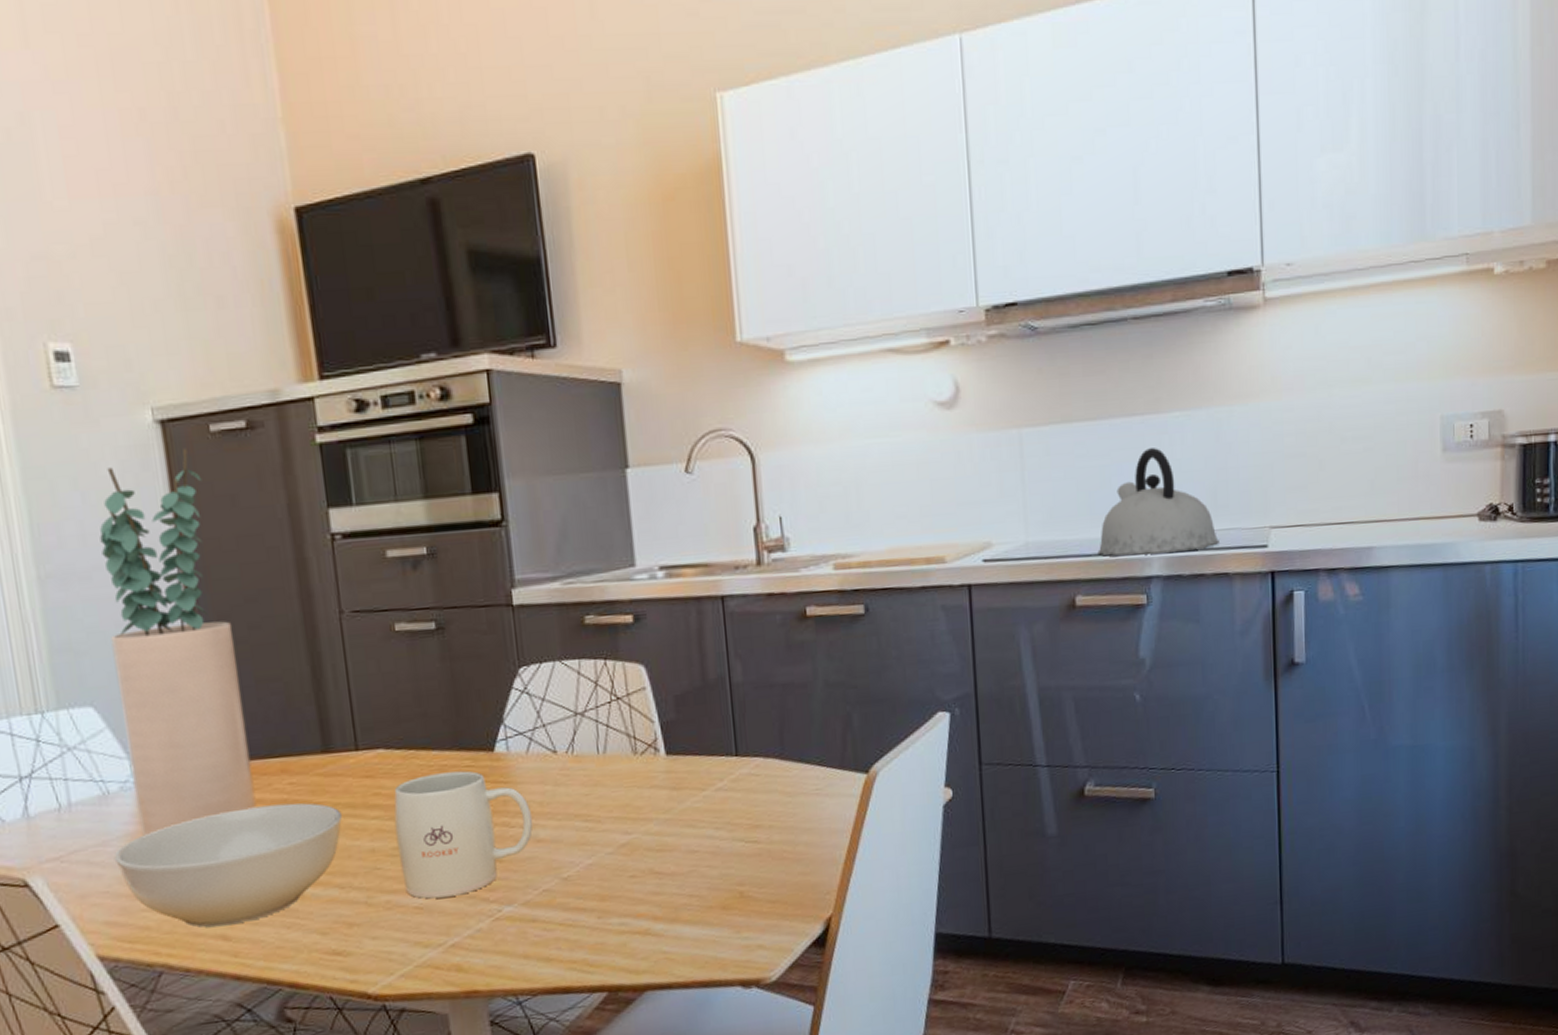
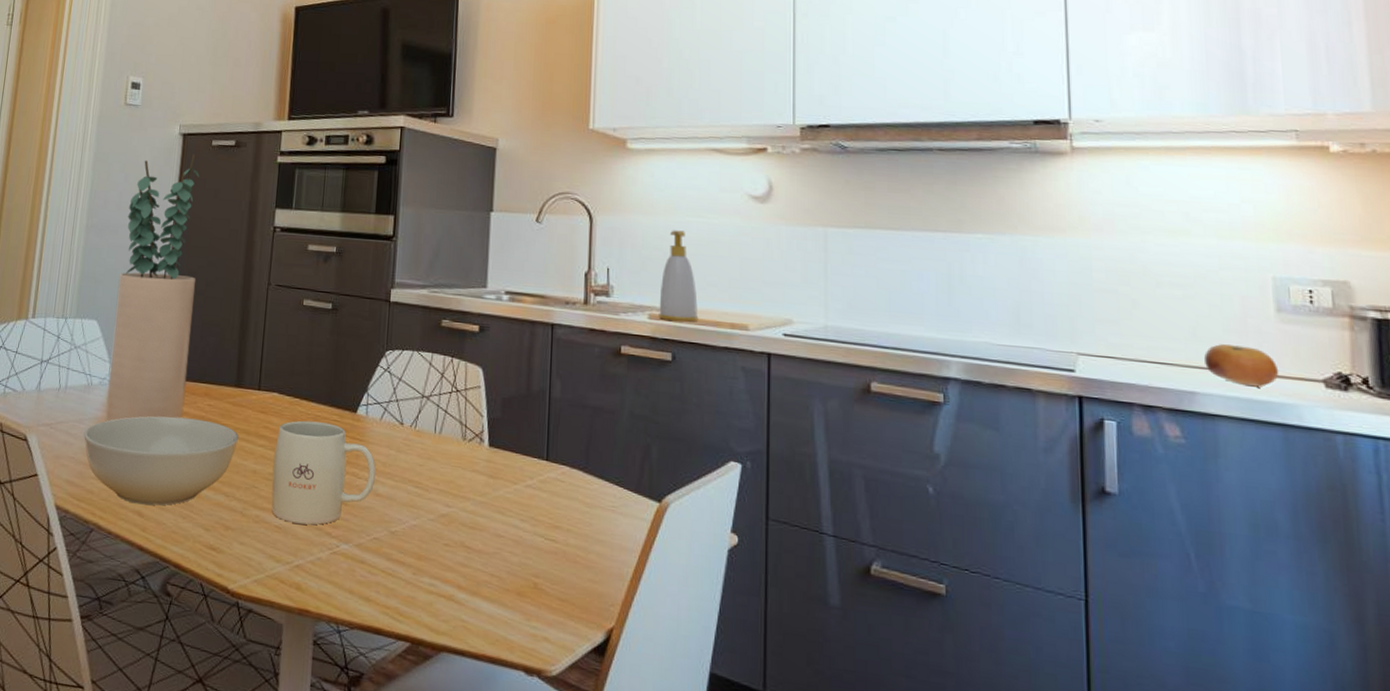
soap bottle: none [843,456,890,568] -> present [659,230,699,322]
kettle: present [1097,448,1219,557] -> none [895,262,1022,362]
fruit: none [1381,491,1443,532] -> present [1204,344,1279,388]

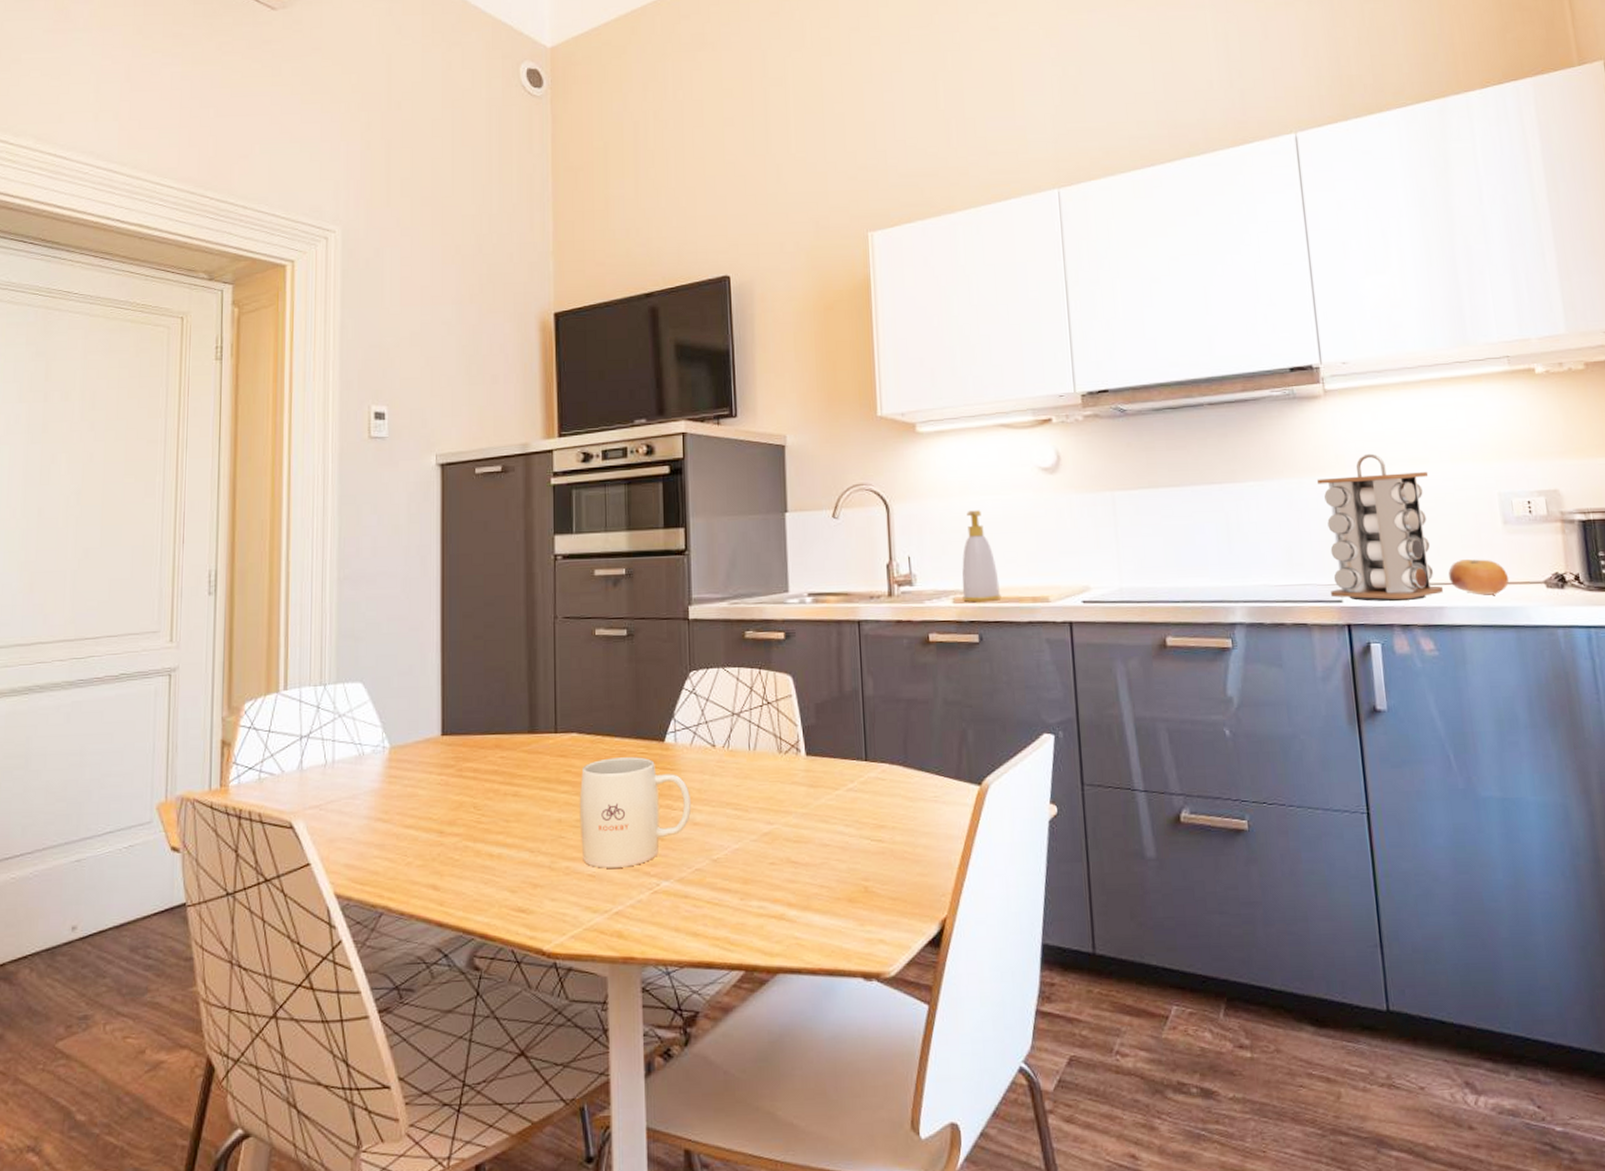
bowl: present [83,416,239,506] -> none [359,774,539,877]
vase: present [104,154,200,422] -> none [382,485,473,793]
spice rack: none [1054,218,1196,380] -> present [1316,453,1443,601]

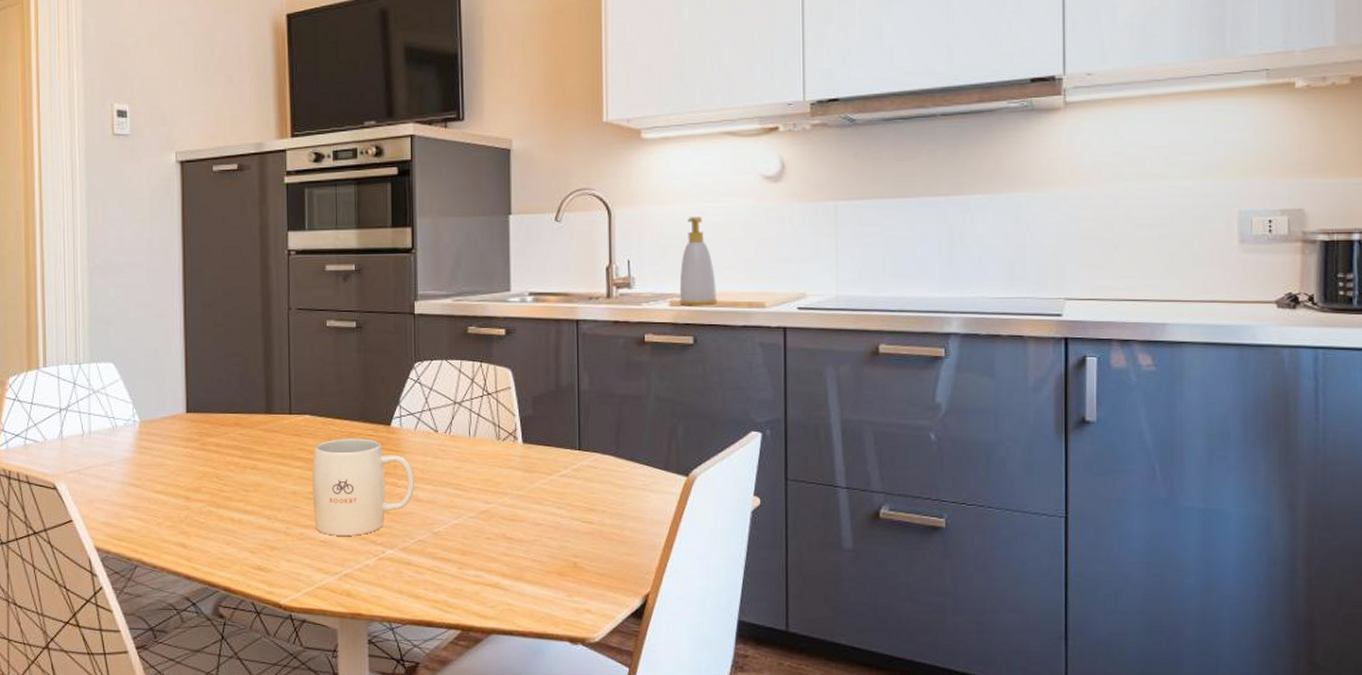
spice rack: present [1316,453,1443,601] -> none [1047,168,1167,316]
fruit: present [1448,559,1510,596] -> none [1176,277,1239,313]

